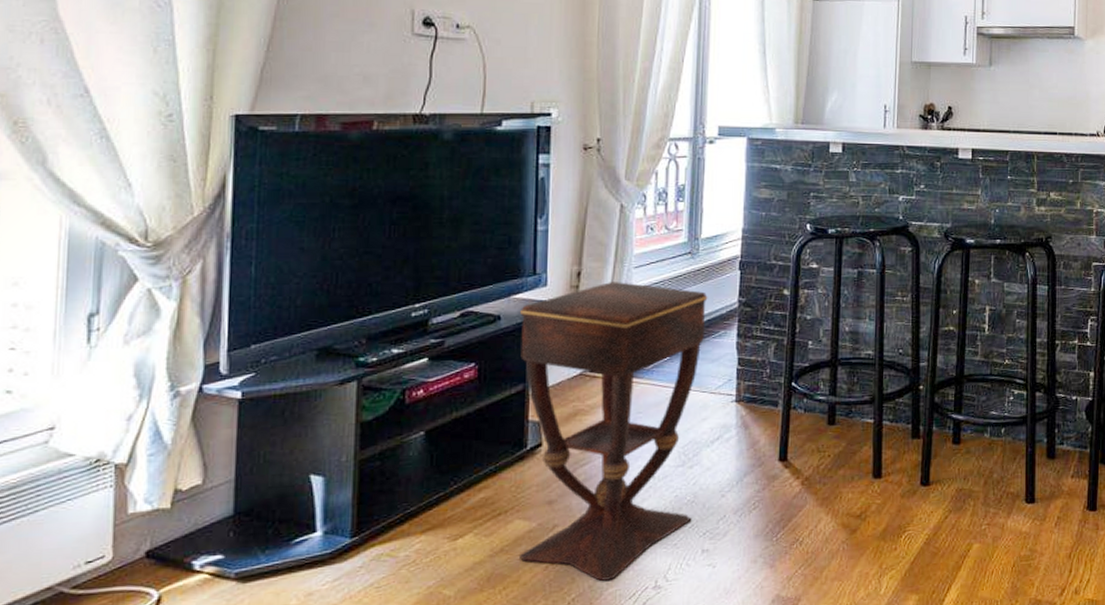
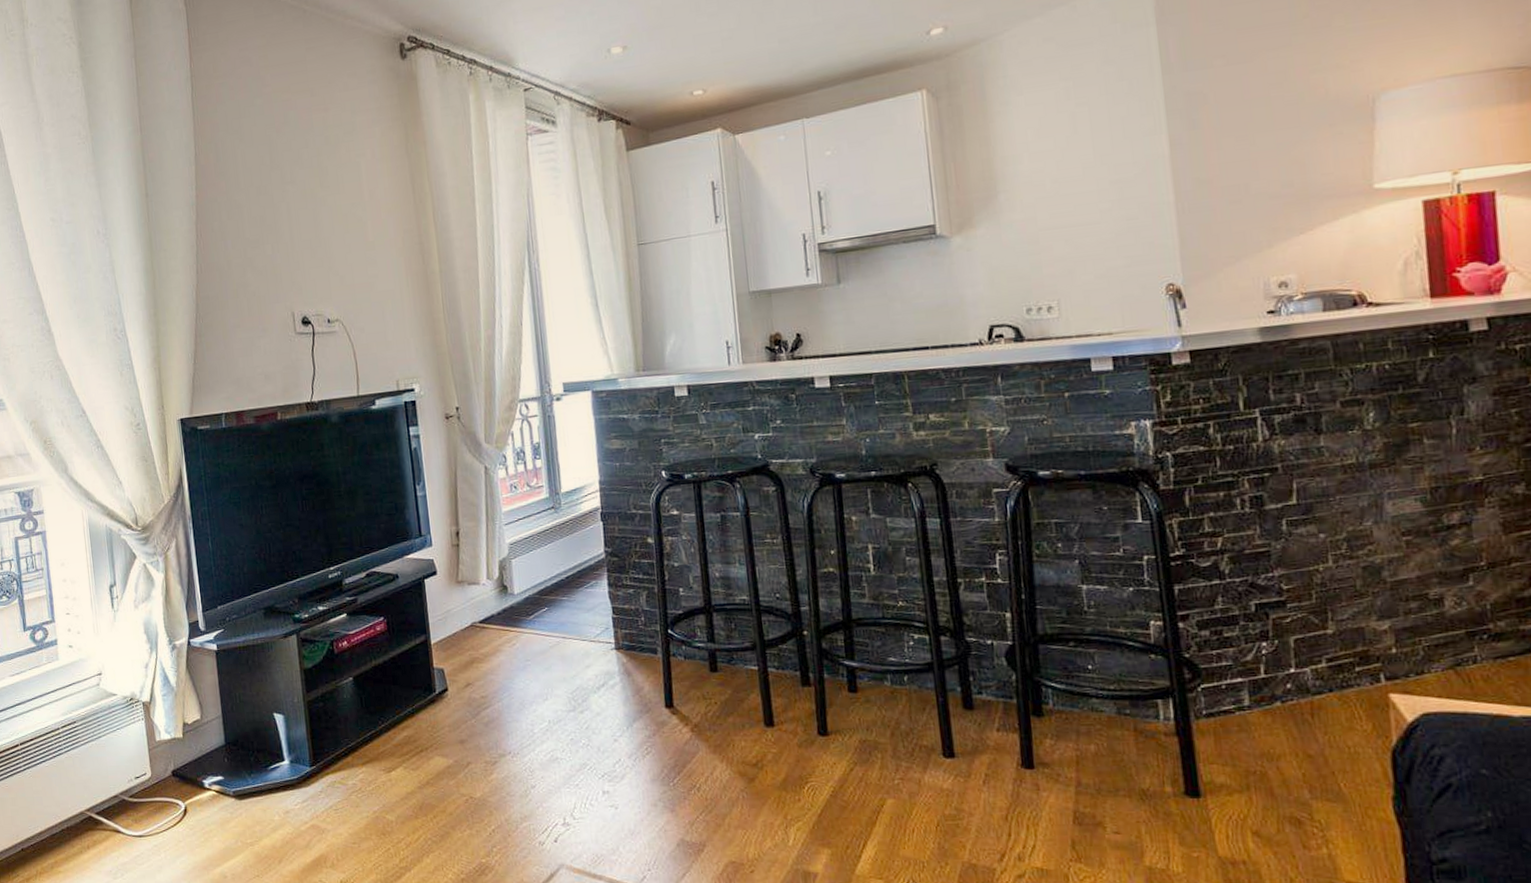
side table: present [519,281,708,581] -> none [412,538,589,815]

